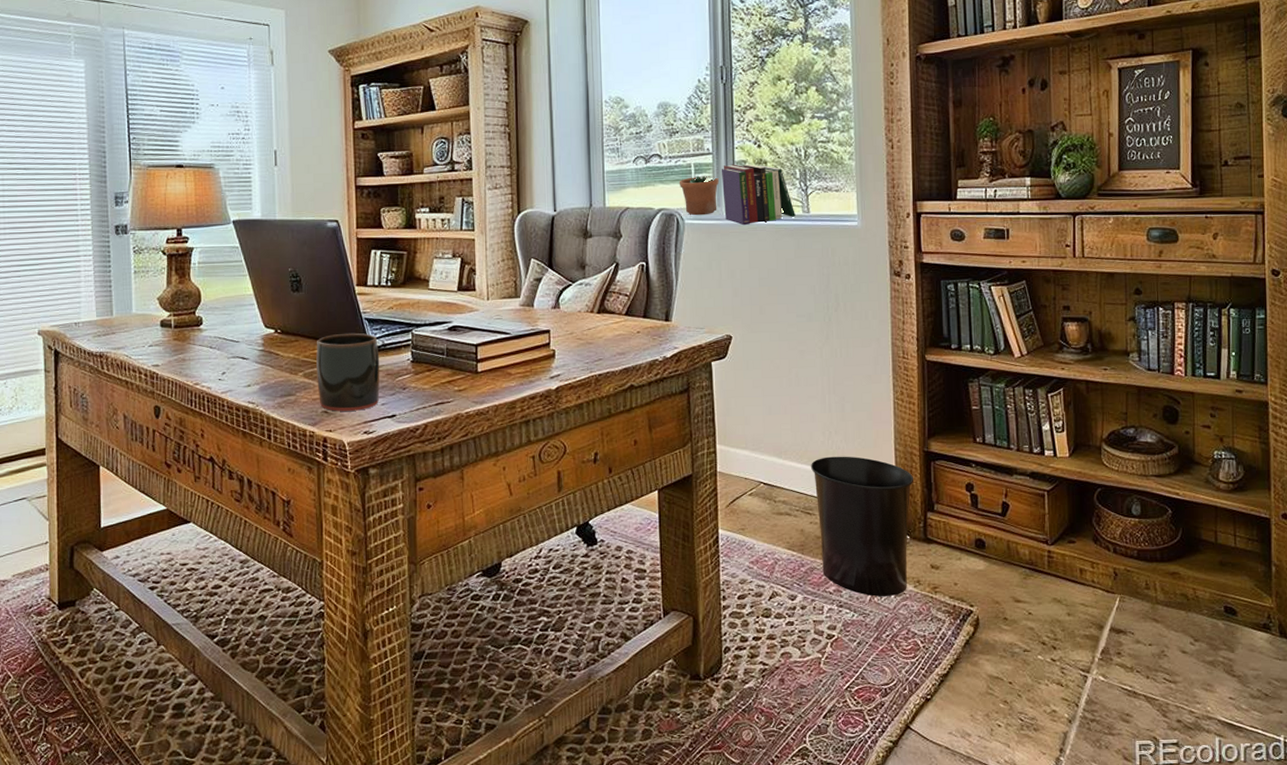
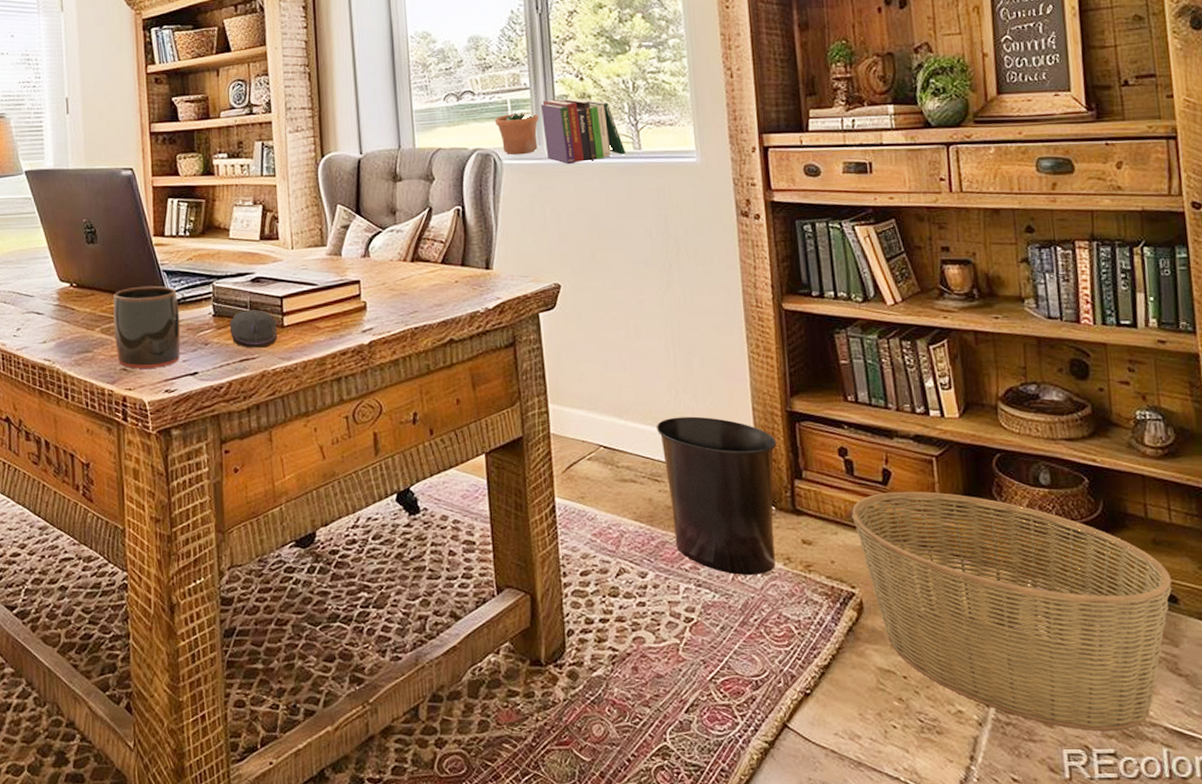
computer mouse: none [427,357,472,393] -> present [230,310,278,348]
basket: none [974,521,1232,725] -> present [851,491,1172,732]

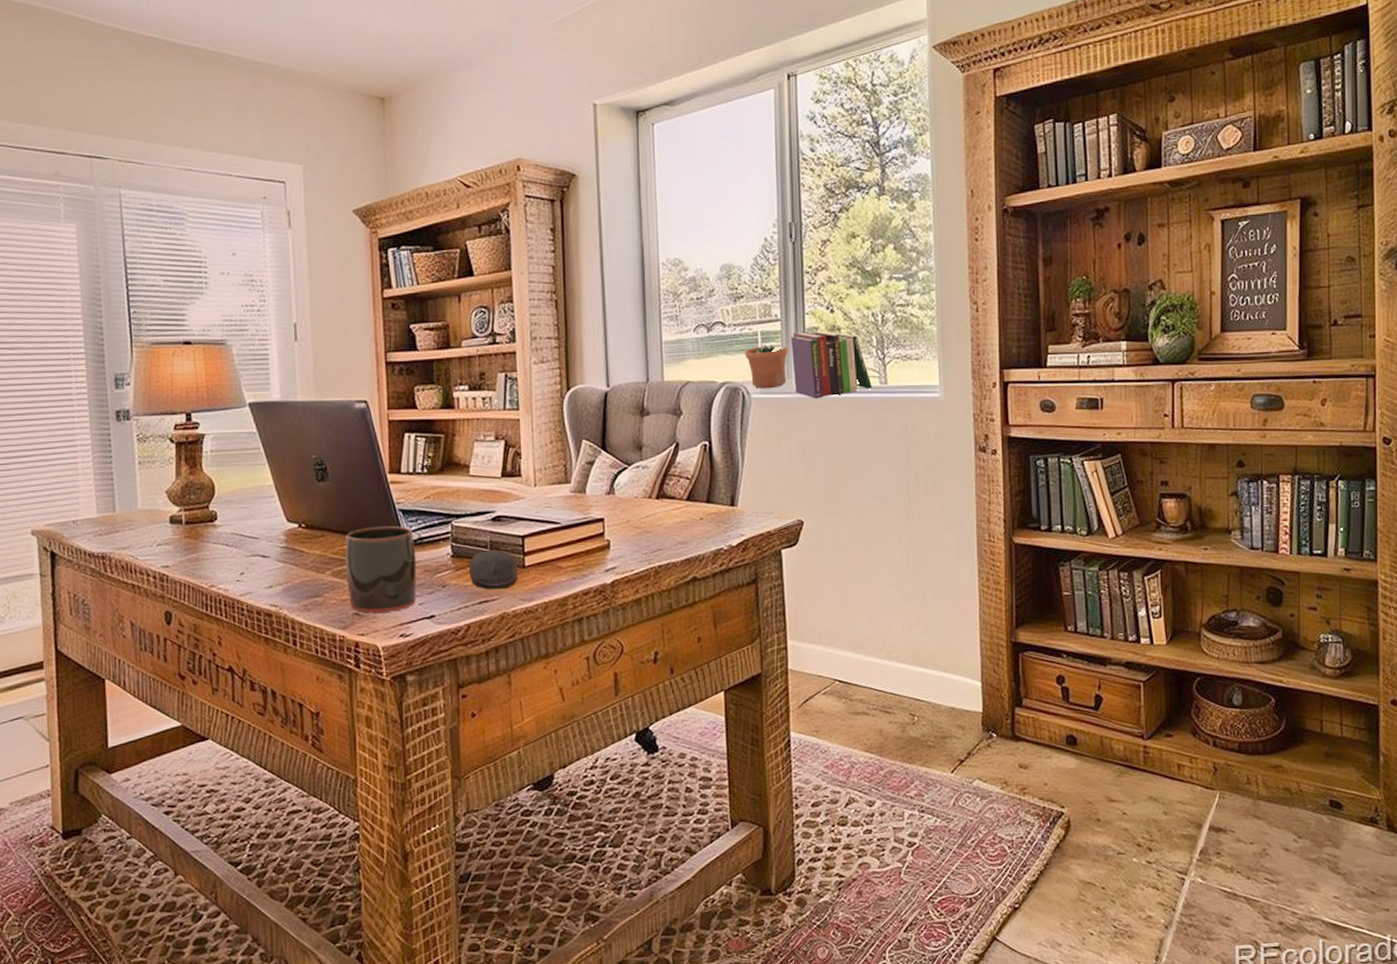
waste bin: present [656,416,777,575] -> none [889,649,1001,800]
basket: present [851,491,1172,732] -> none [1065,715,1338,927]

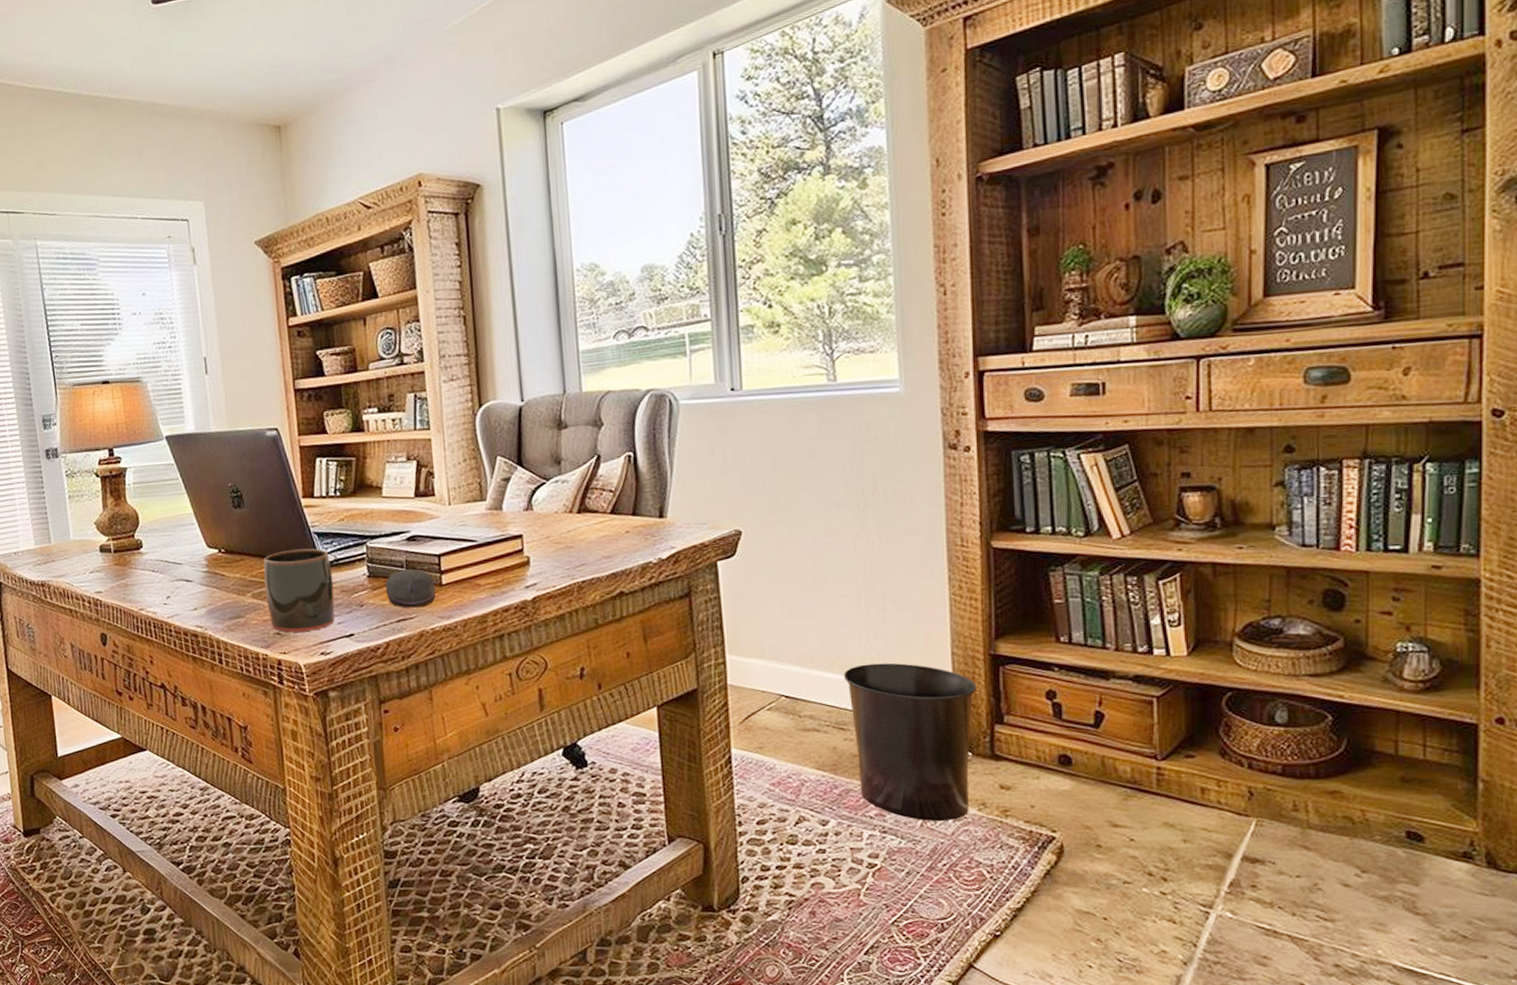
planter: present [745,344,788,389] -> none [671,346,720,395]
books: present [790,330,872,399] -> none [722,328,819,402]
waste bin: none [889,649,1001,800] -> present [843,663,977,821]

